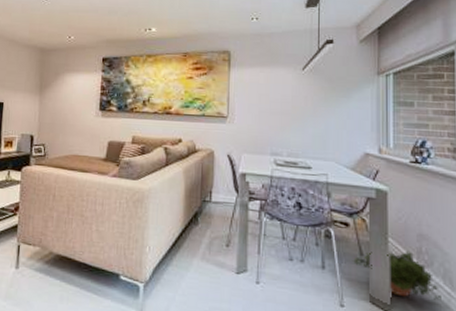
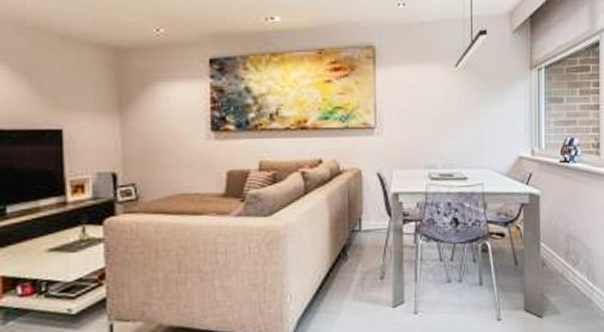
potted plant: present [352,250,441,300] -> none [508,252,585,300]

